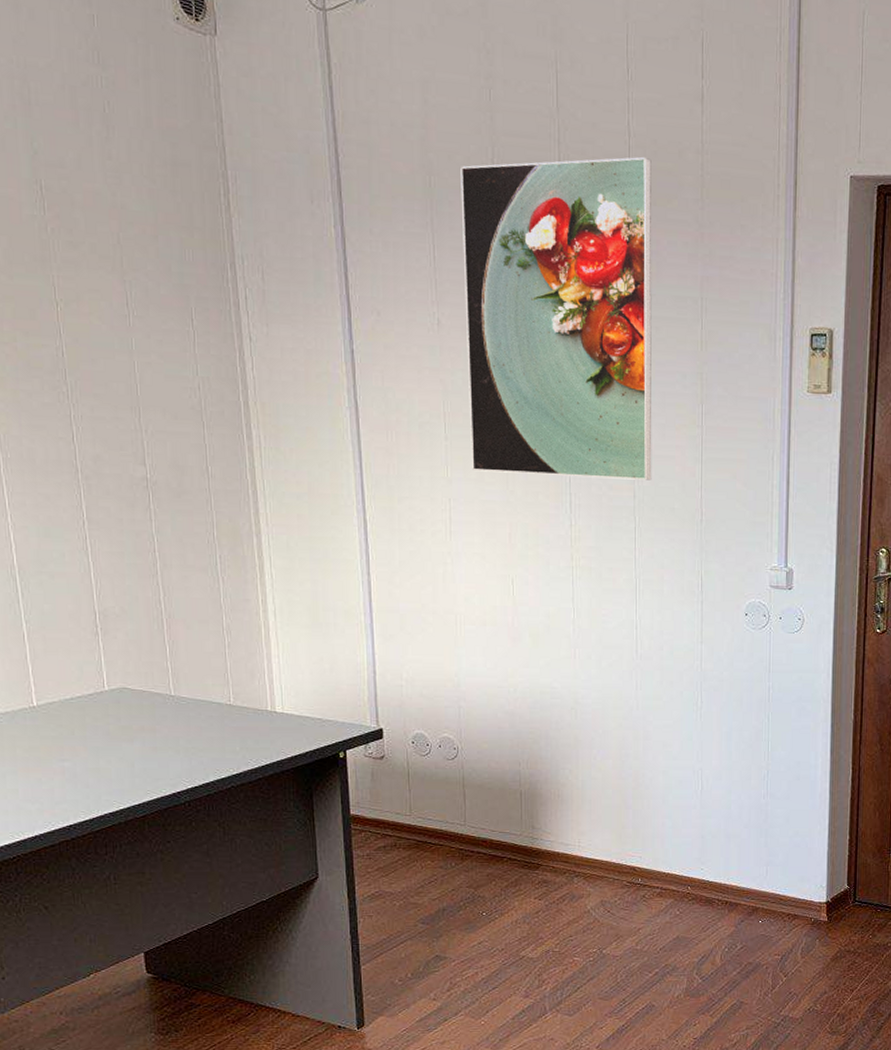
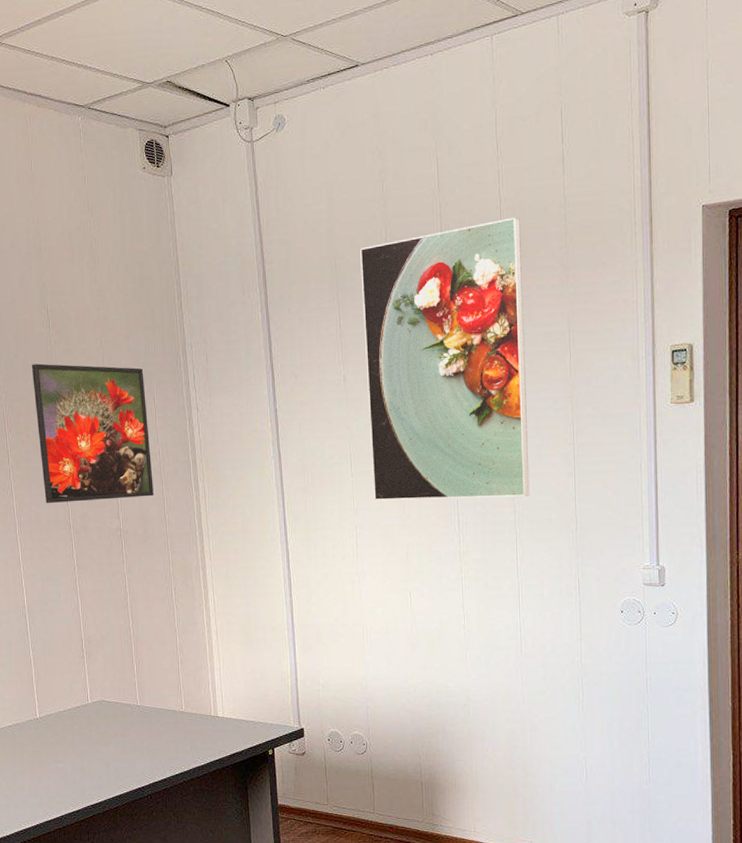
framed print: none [18,255,192,442] -> present [31,363,154,503]

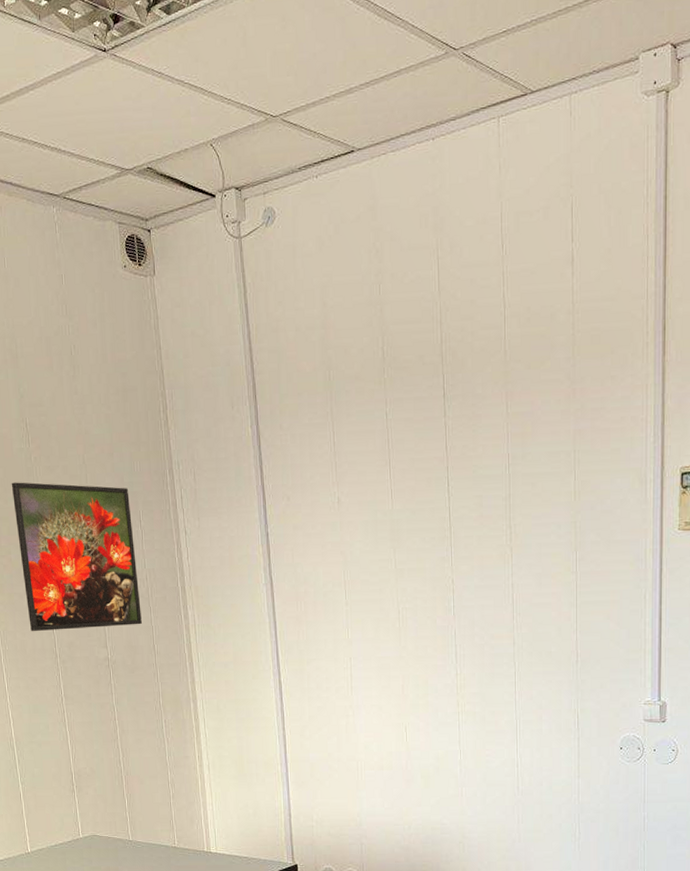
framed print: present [360,217,530,501] -> none [355,324,530,632]

